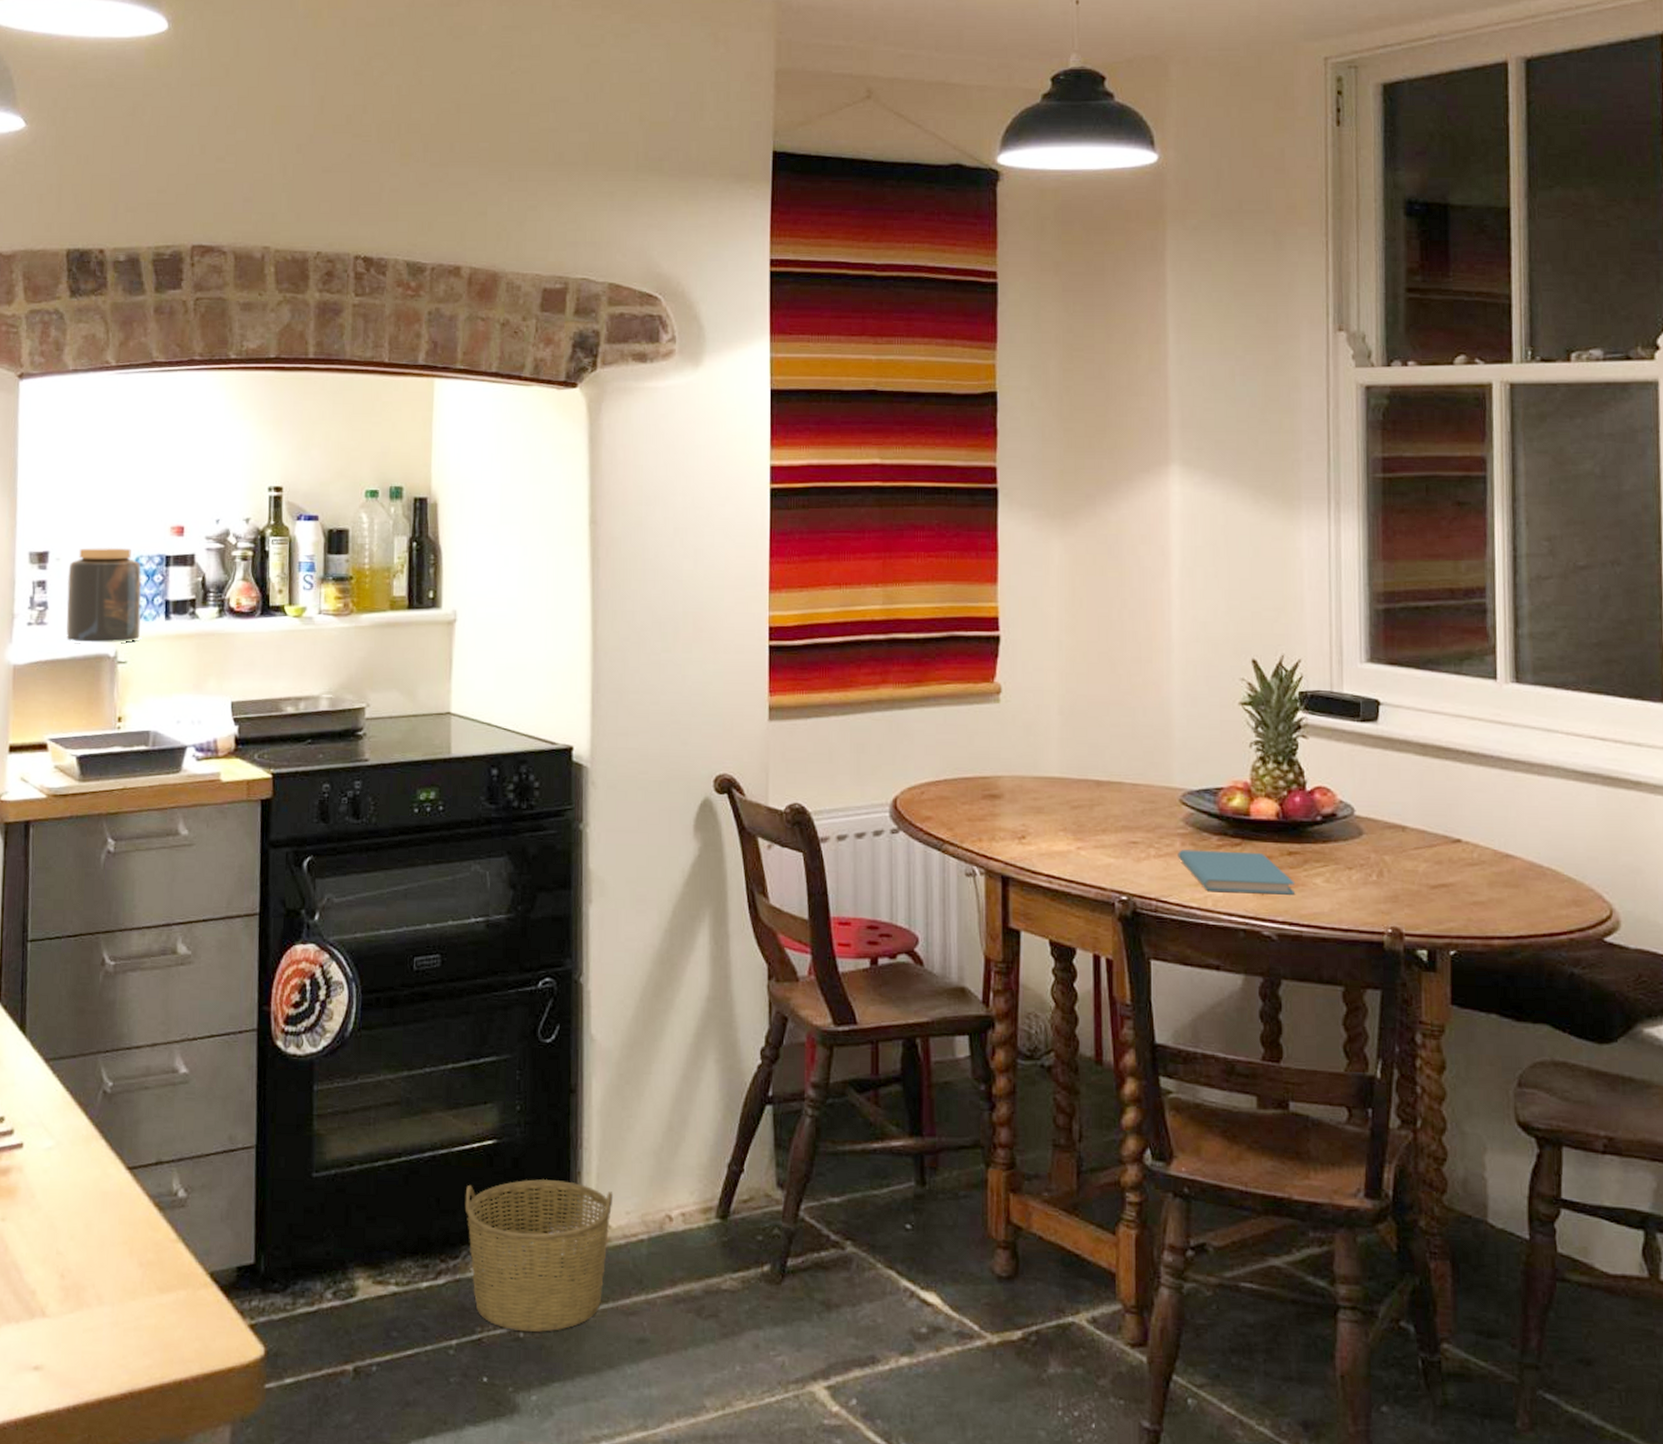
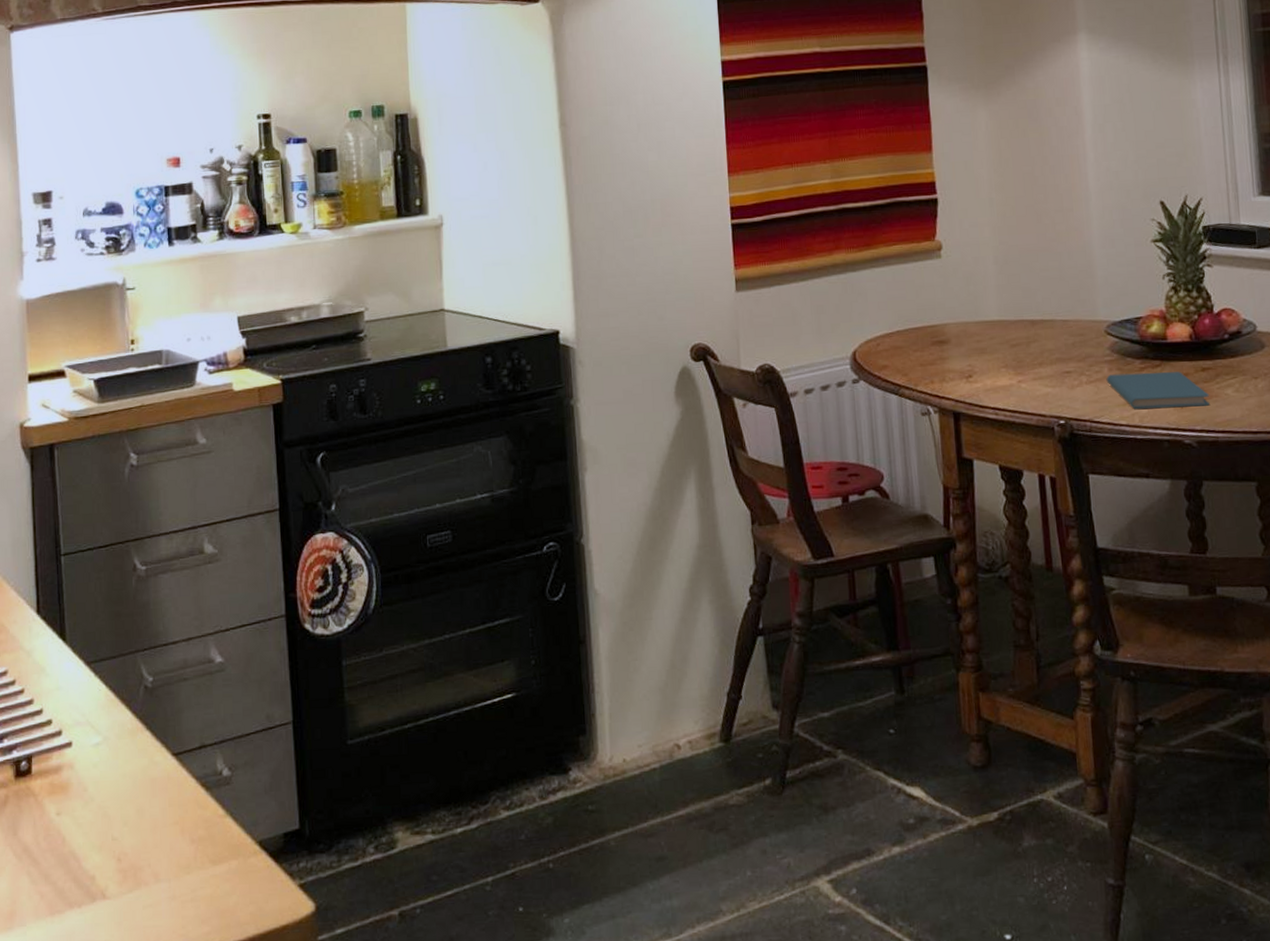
jar: present [66,548,142,643] -> none [72,182,145,274]
basket: present [464,1178,614,1333] -> none [490,723,626,863]

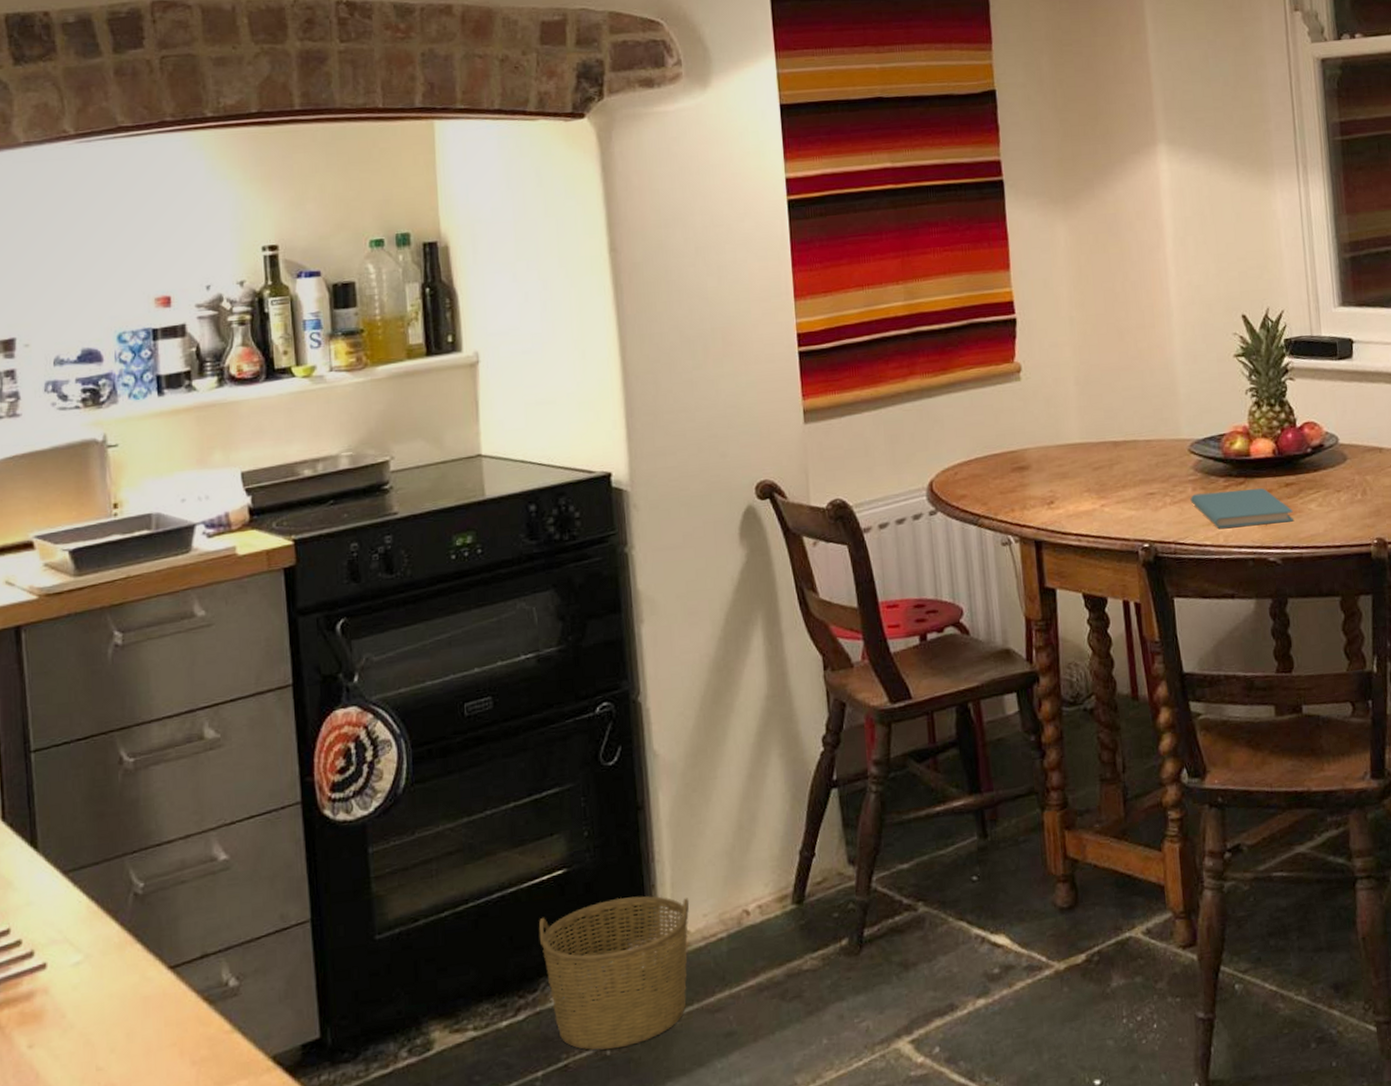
basket: none [490,723,626,863] -> present [538,896,690,1051]

